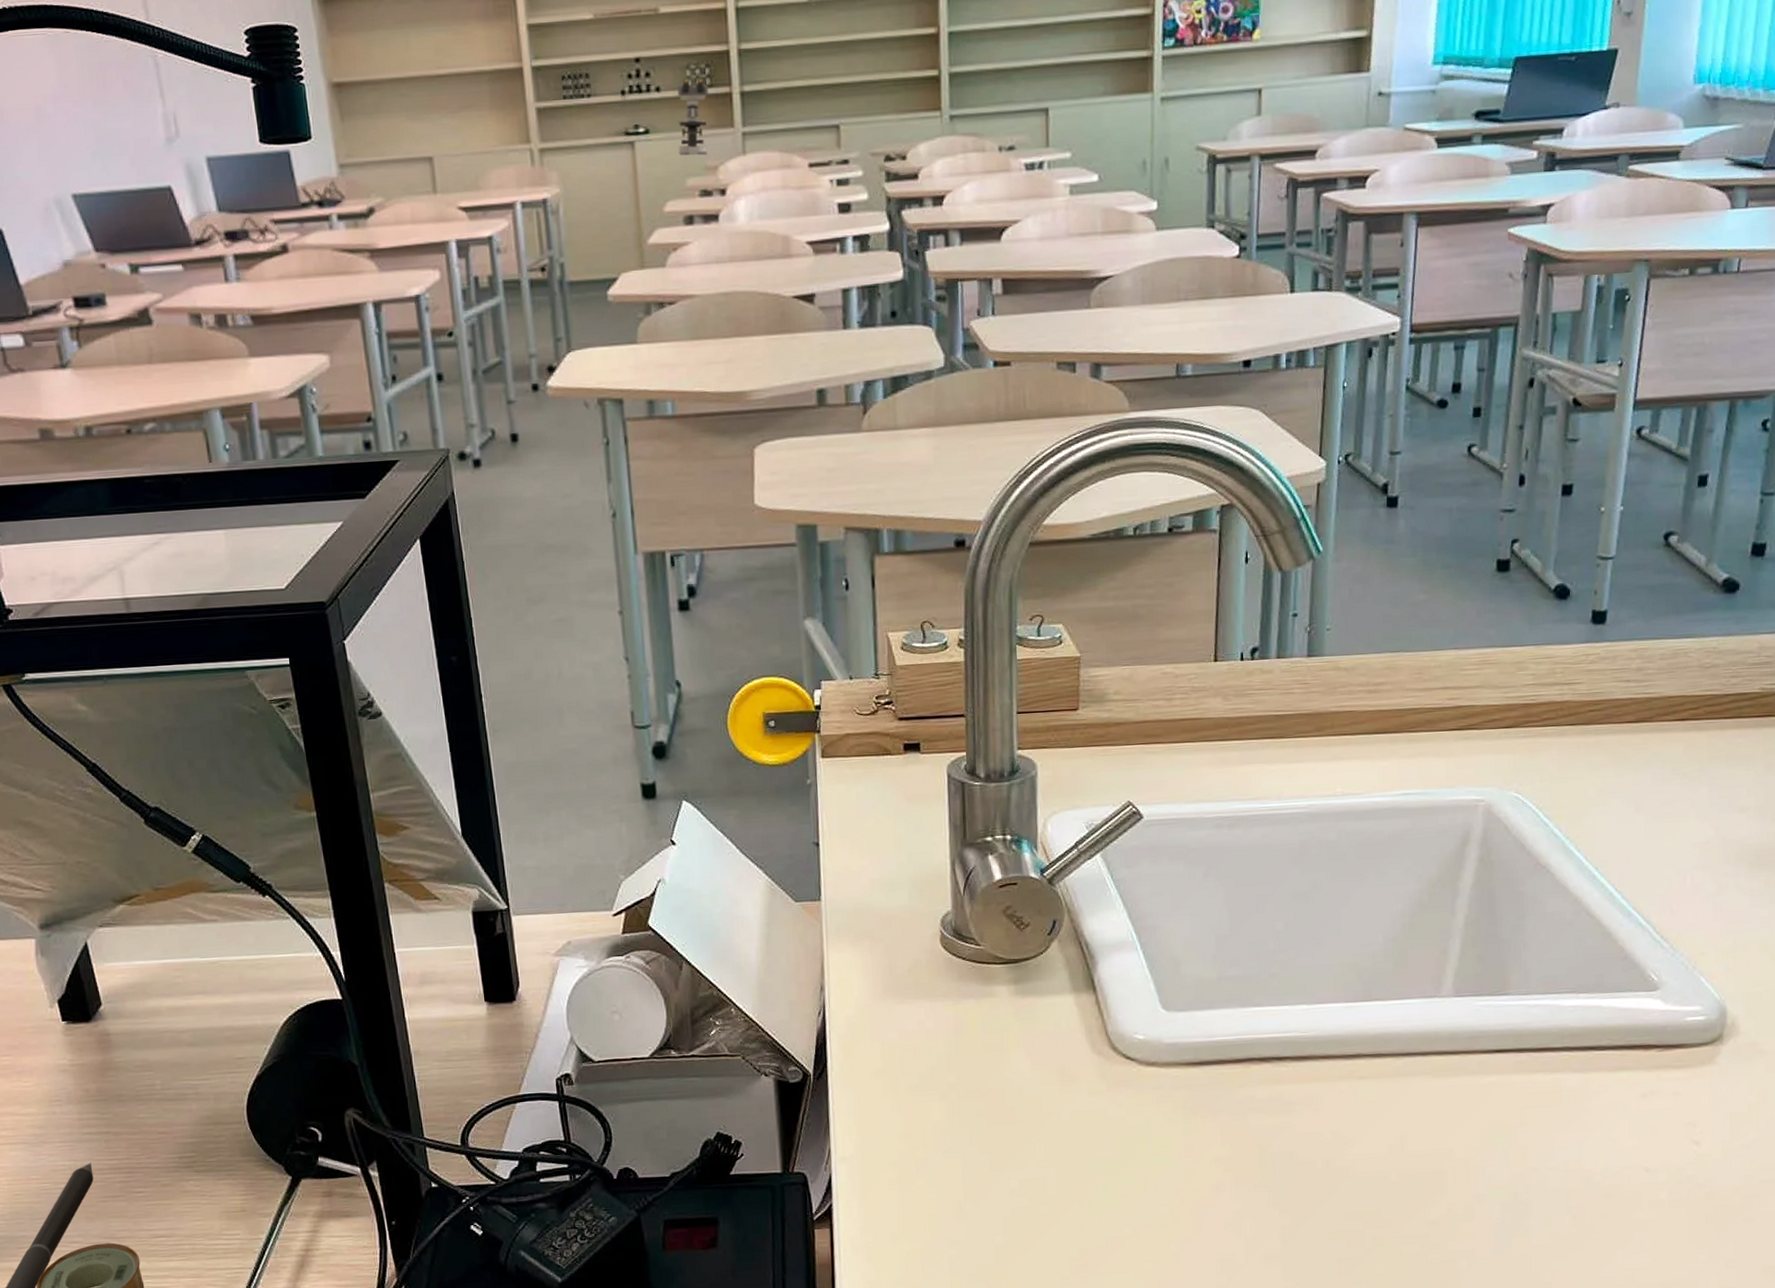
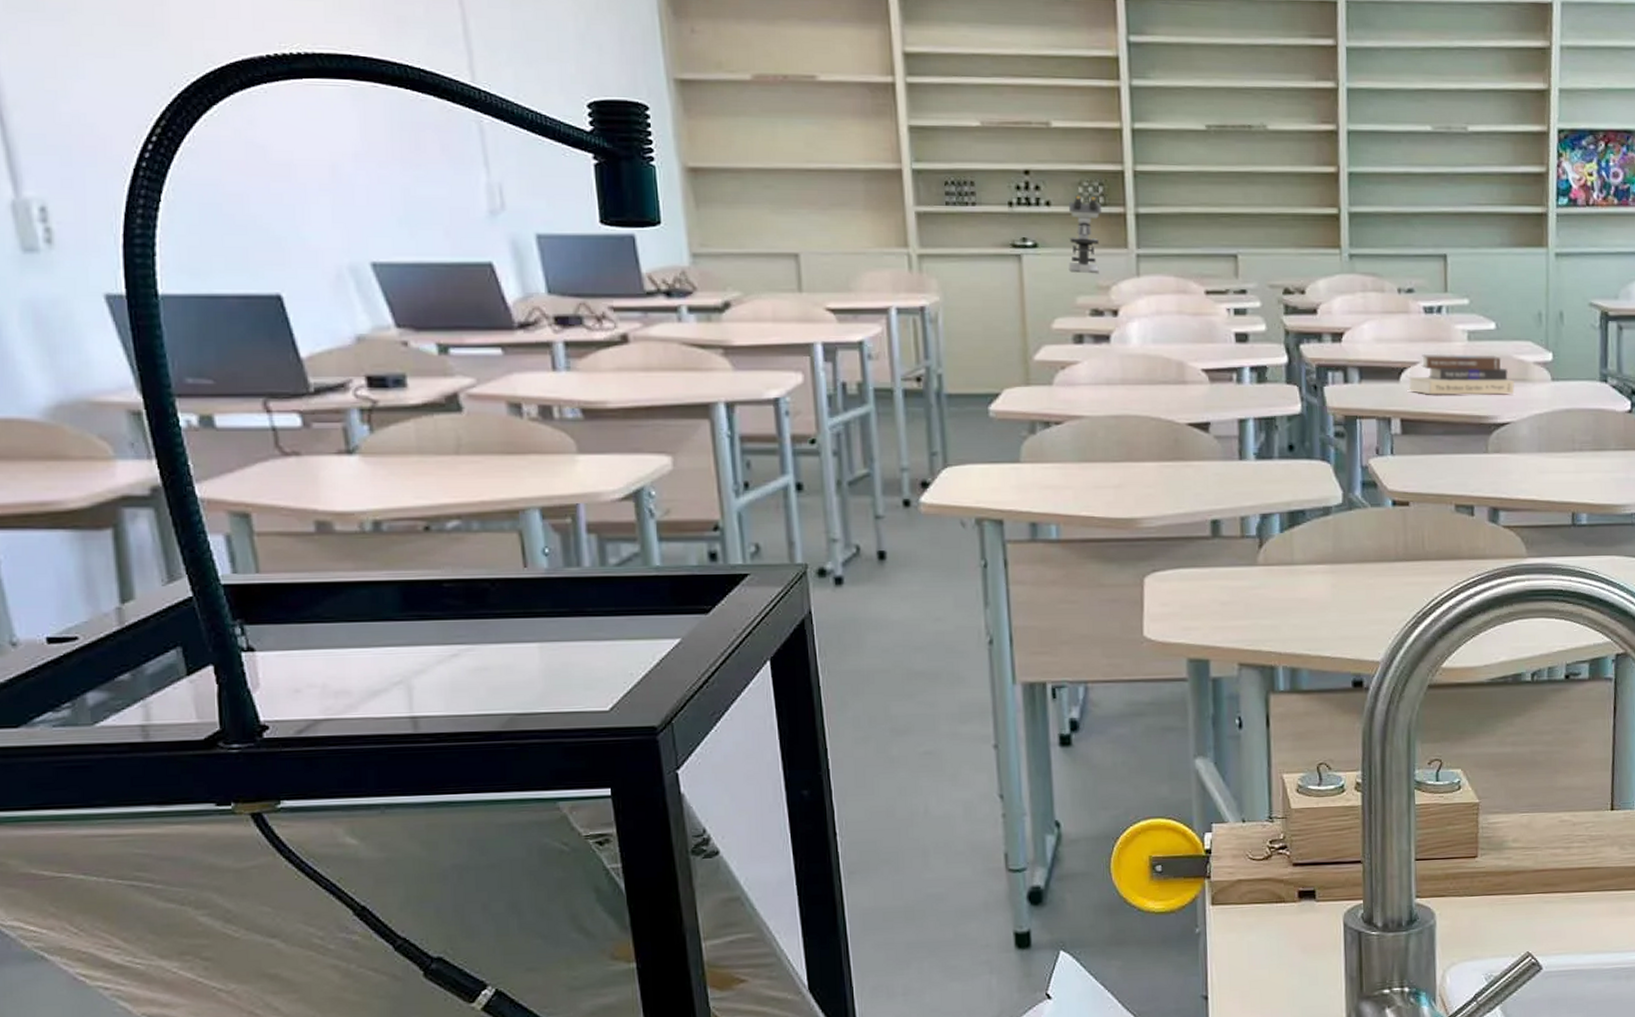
books: none [1008,207,1118,253] -> present [1407,353,1515,395]

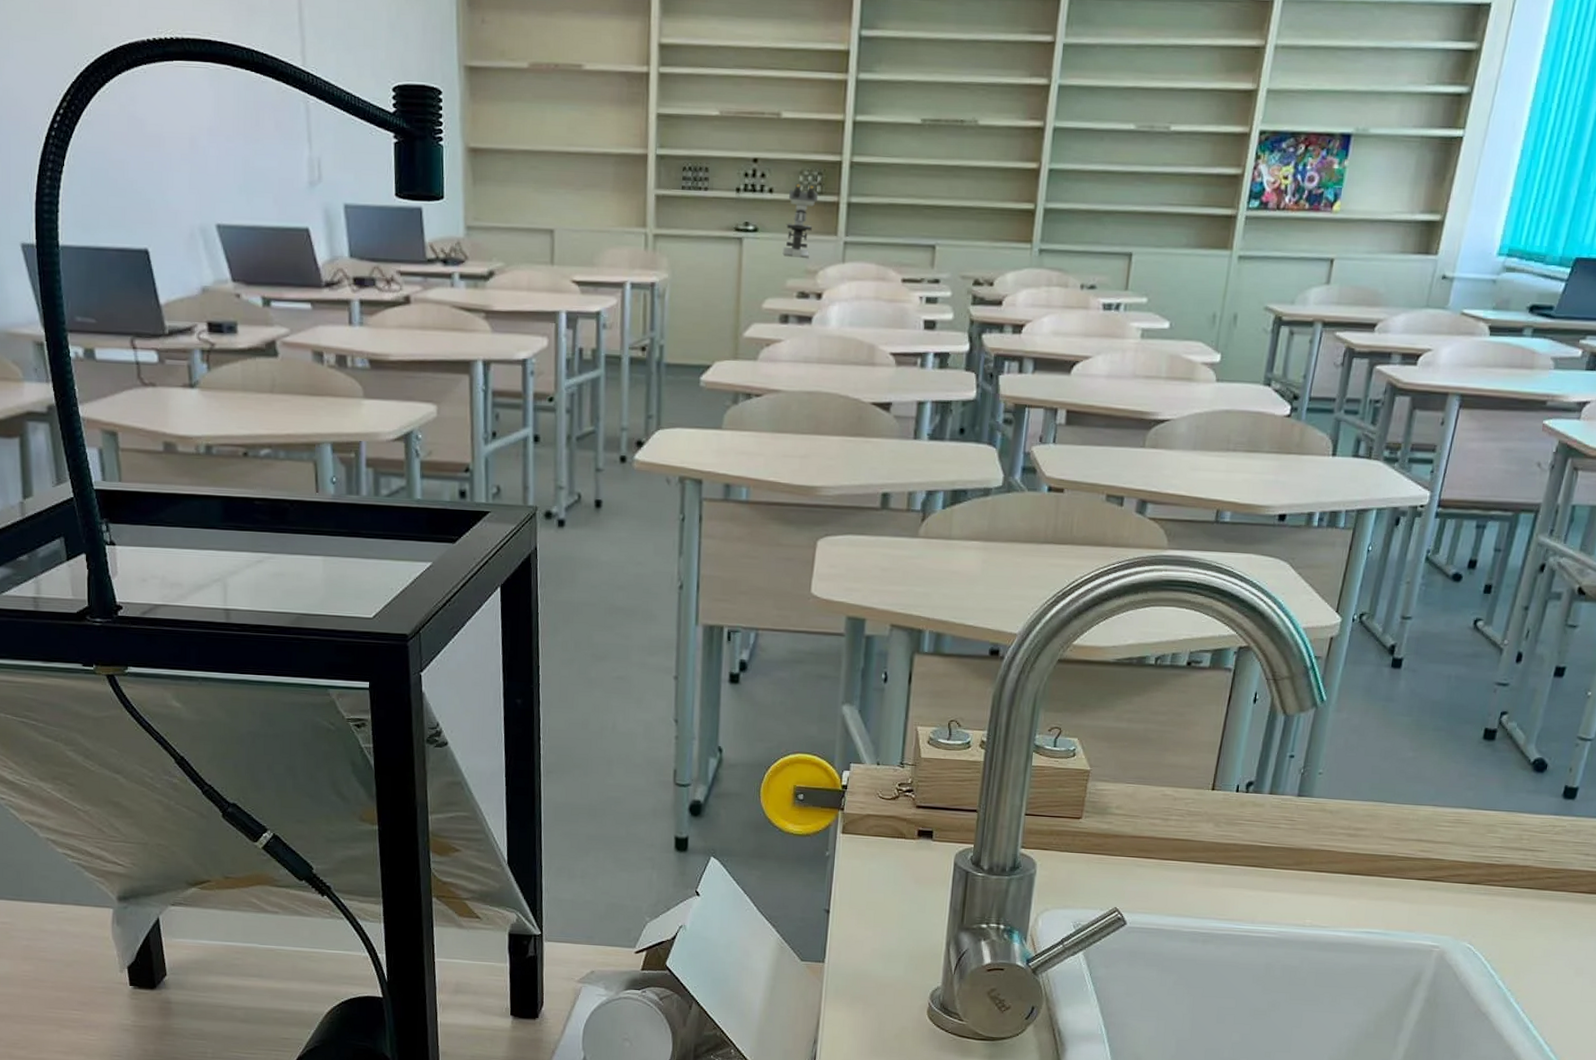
books: present [1407,353,1515,395] -> none [1076,348,1180,393]

